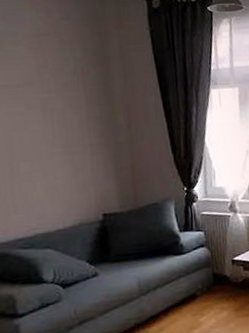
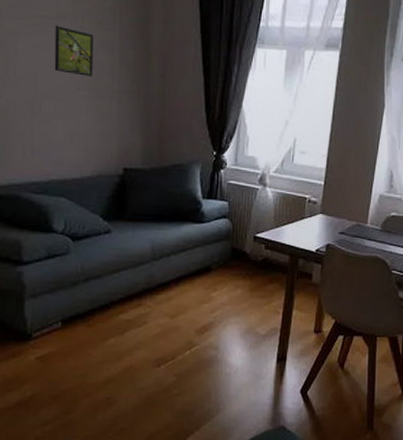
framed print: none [24,92,64,135] -> present [54,25,94,77]

